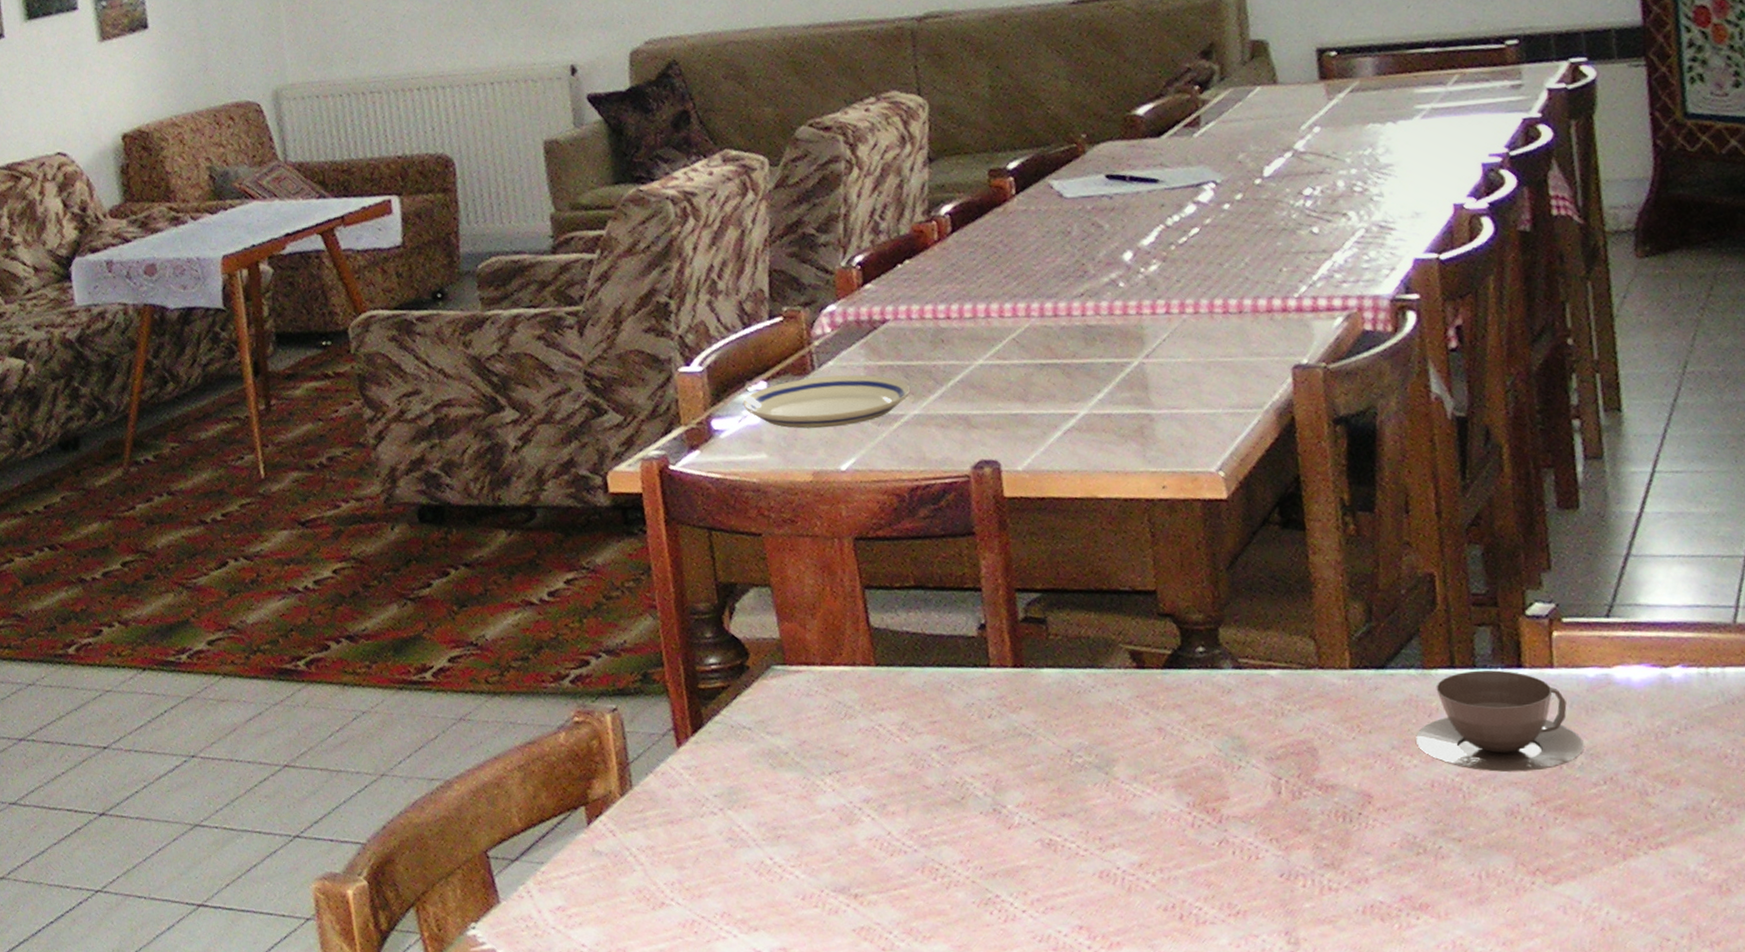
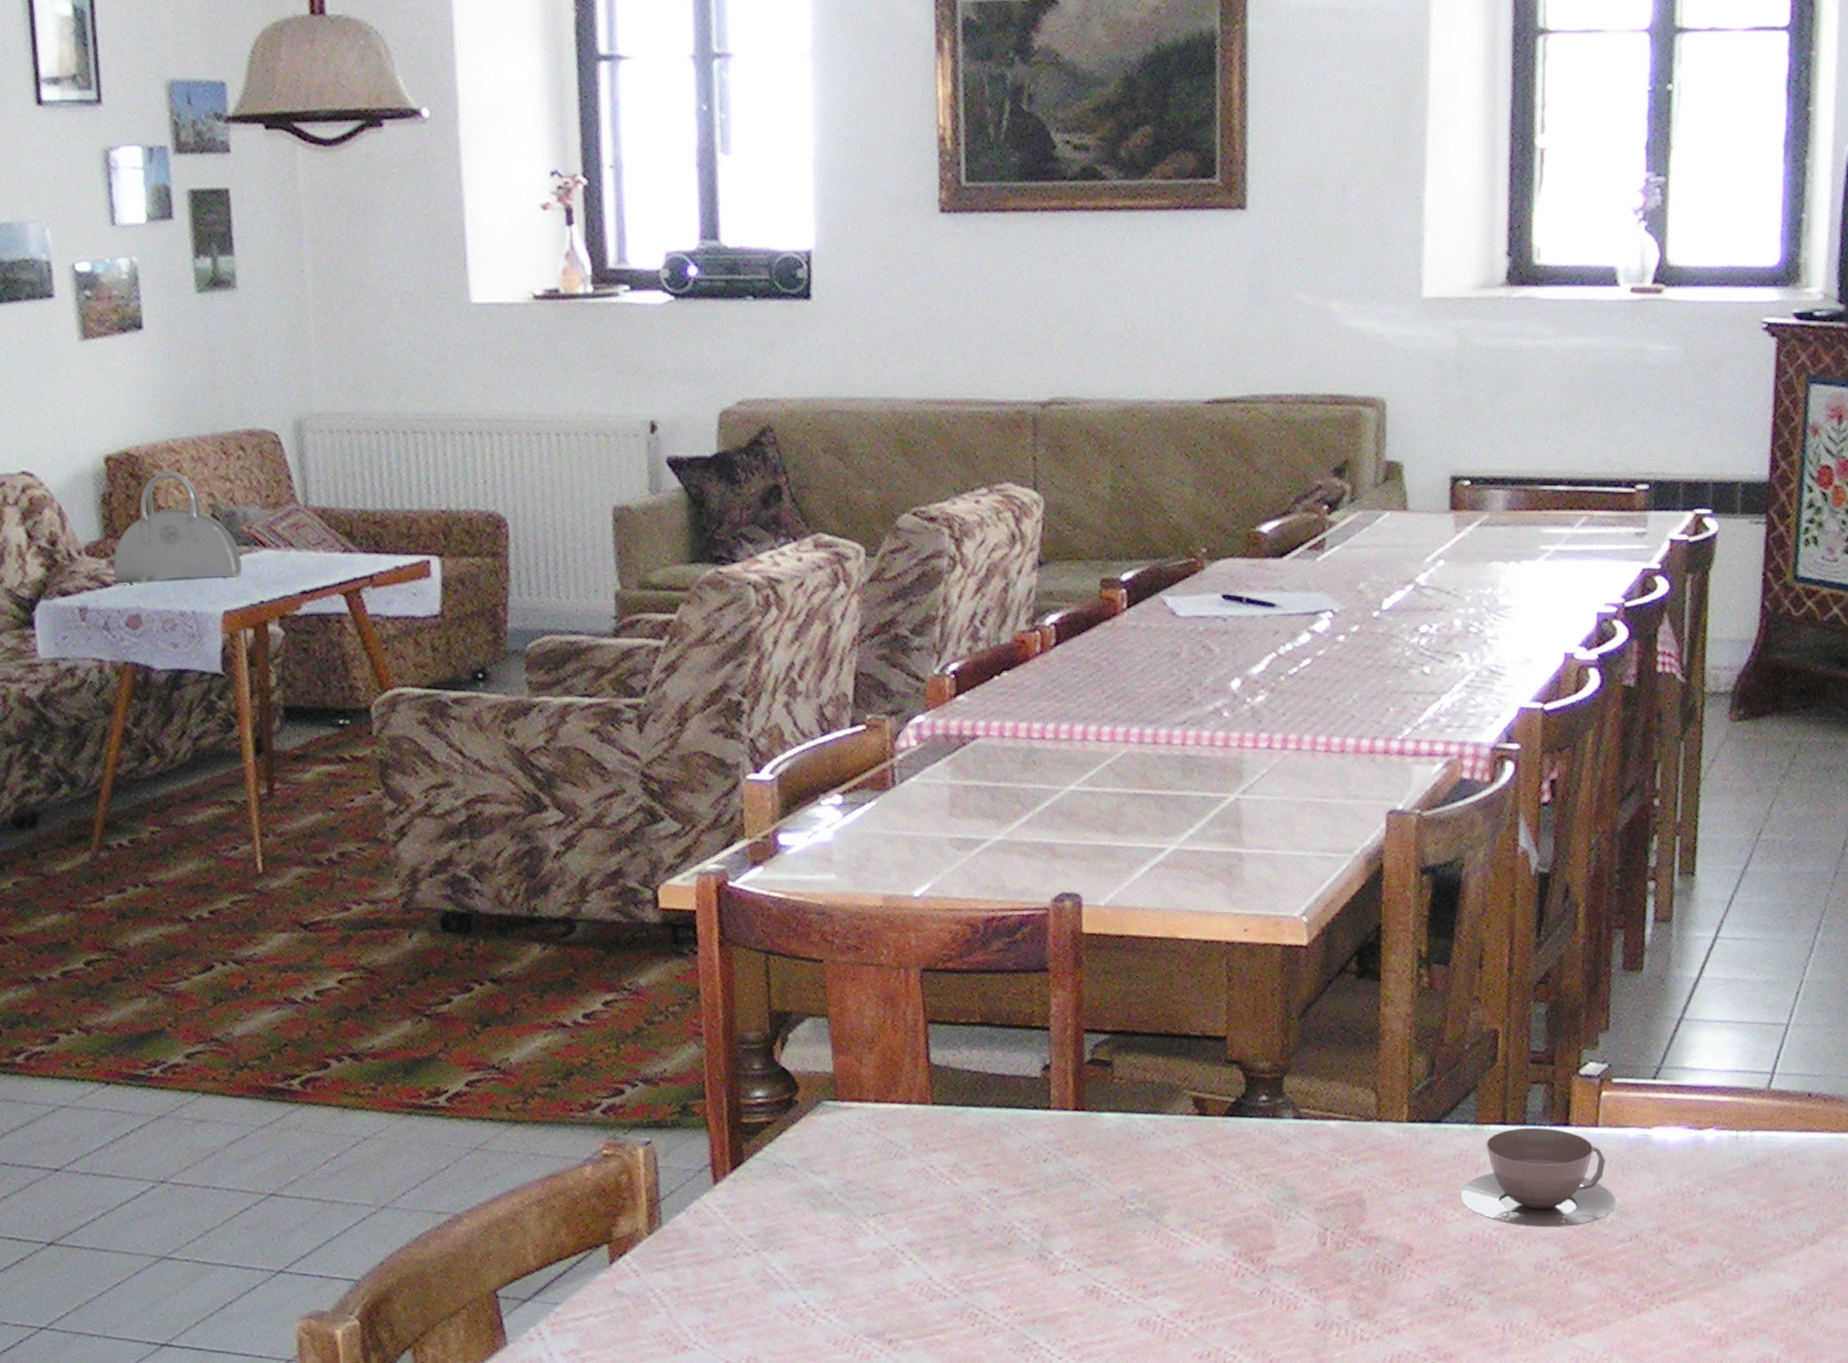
handbag: none [132,141,236,240] -> present [113,470,243,585]
plate: present [742,375,911,429] -> none [814,793,996,850]

